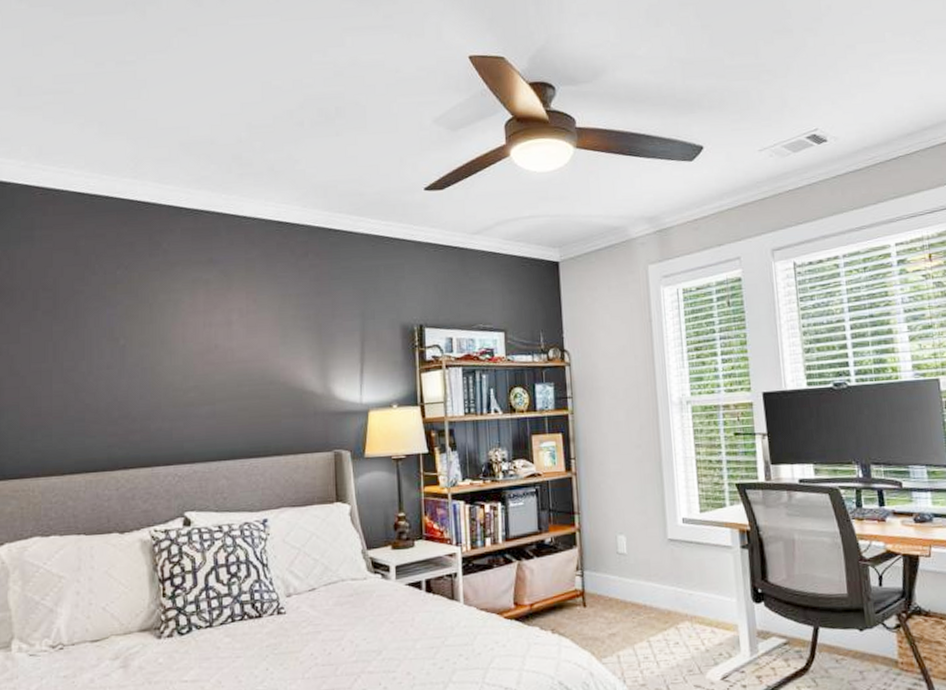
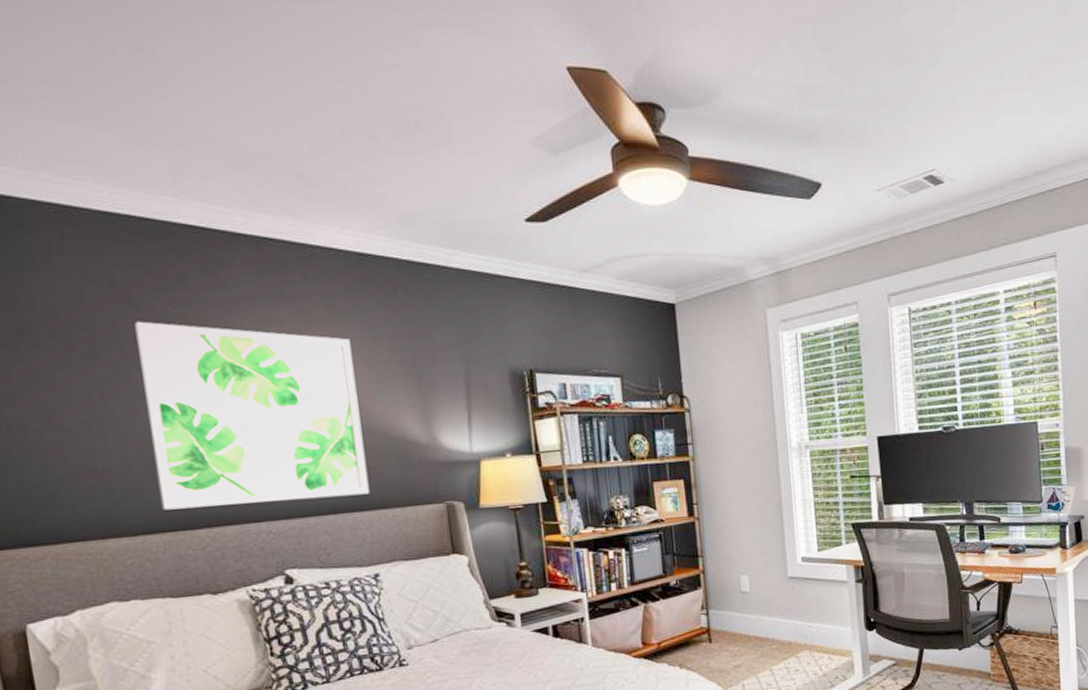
wall art: none [88,283,267,452] -> present [134,321,370,510]

